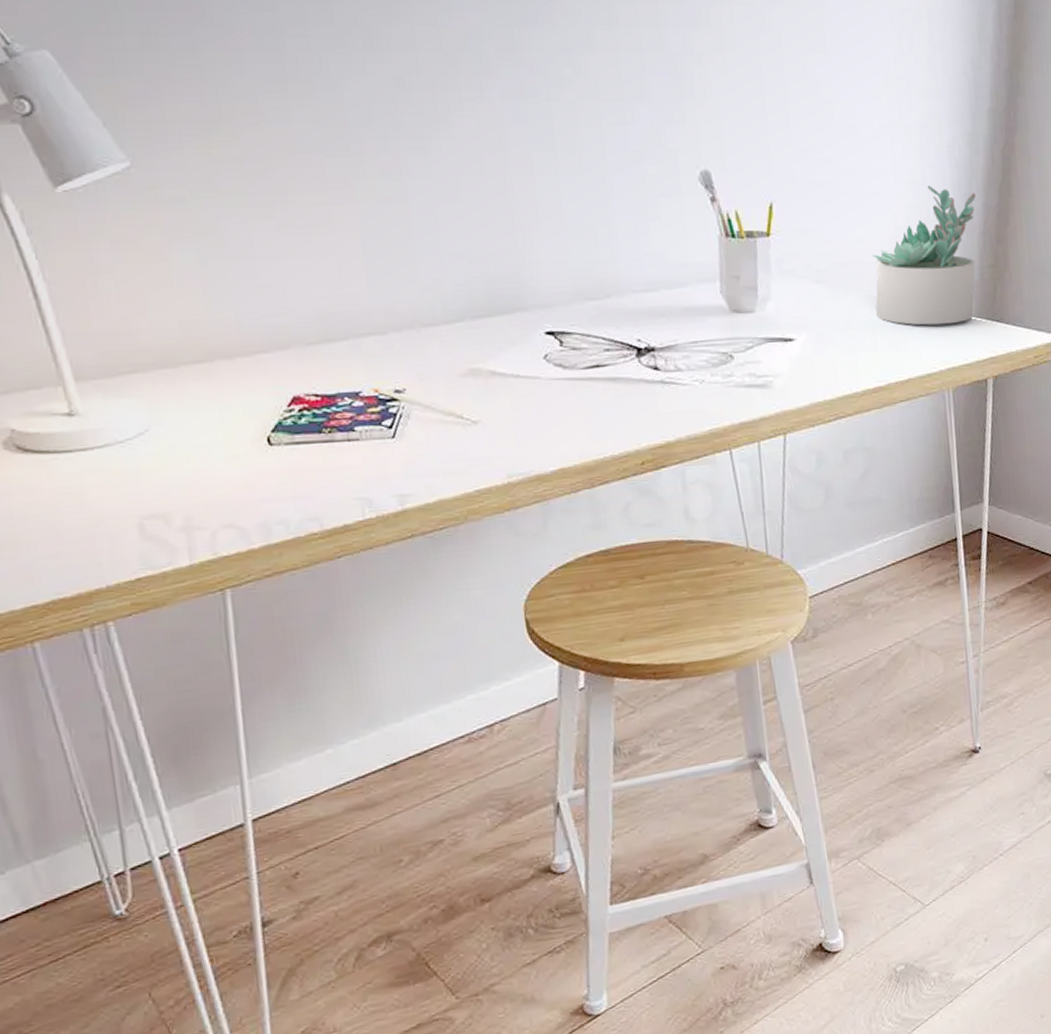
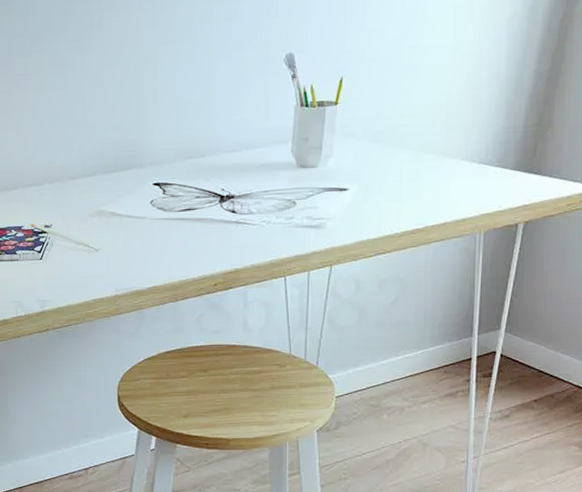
succulent plant: present [872,185,976,326] -> none [422,56,528,178]

